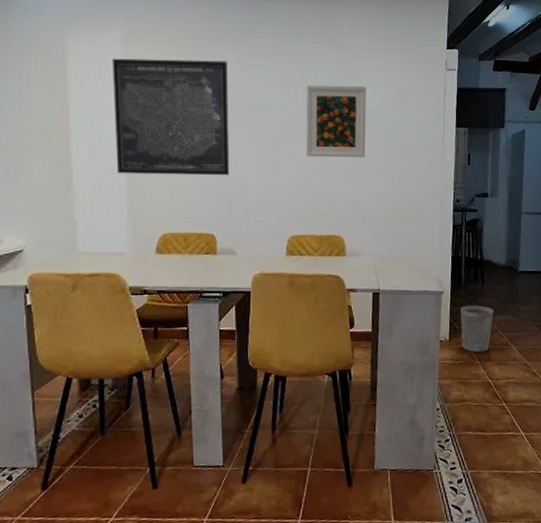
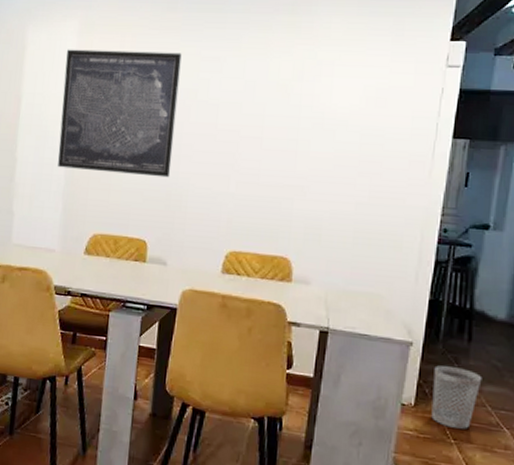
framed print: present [306,85,367,158] -> none [258,81,339,168]

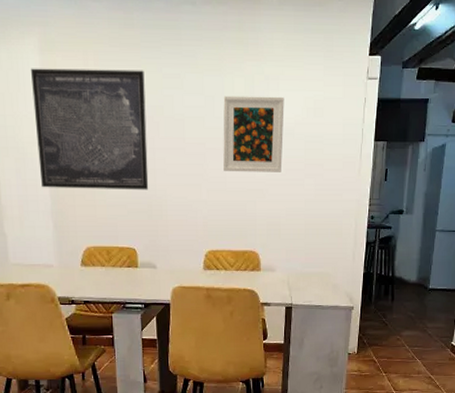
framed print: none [258,81,339,168] -> present [223,96,284,172]
wastebasket: present [431,365,482,429] -> none [369,321,402,365]

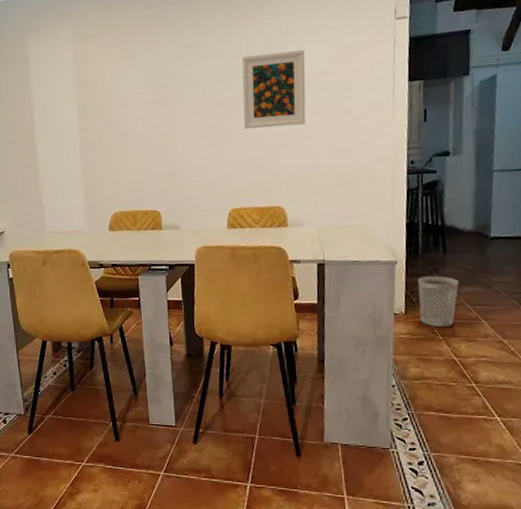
wall art: present [31,68,149,190] -> none [65,43,171,161]
wastebasket: none [369,321,402,365] -> present [418,276,459,327]

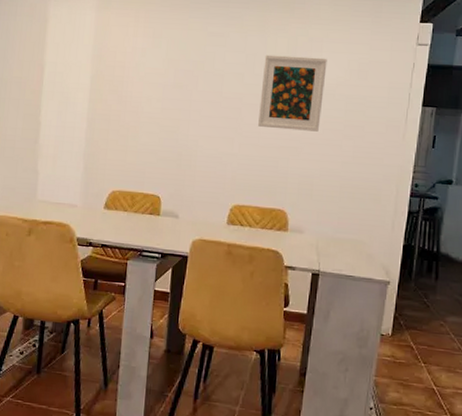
wastebasket: present [418,276,459,327] -> none [405,301,447,354]

